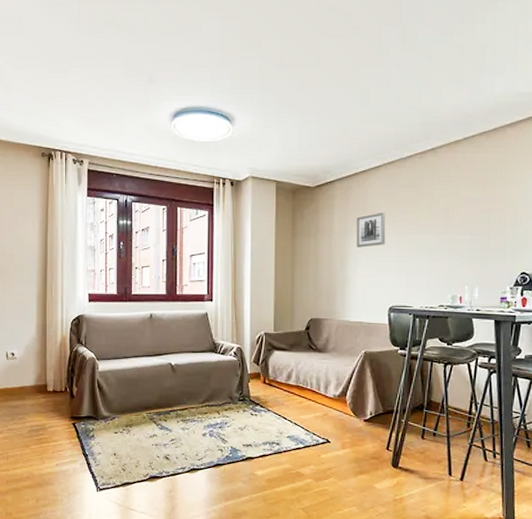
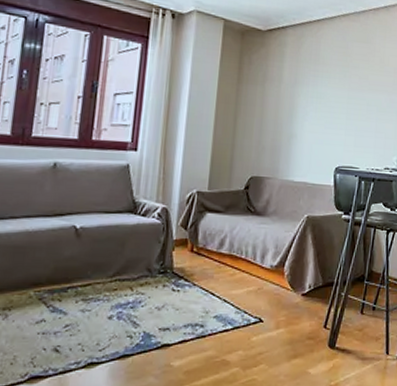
wall art: present [356,212,386,248] -> none [306,65,337,101]

